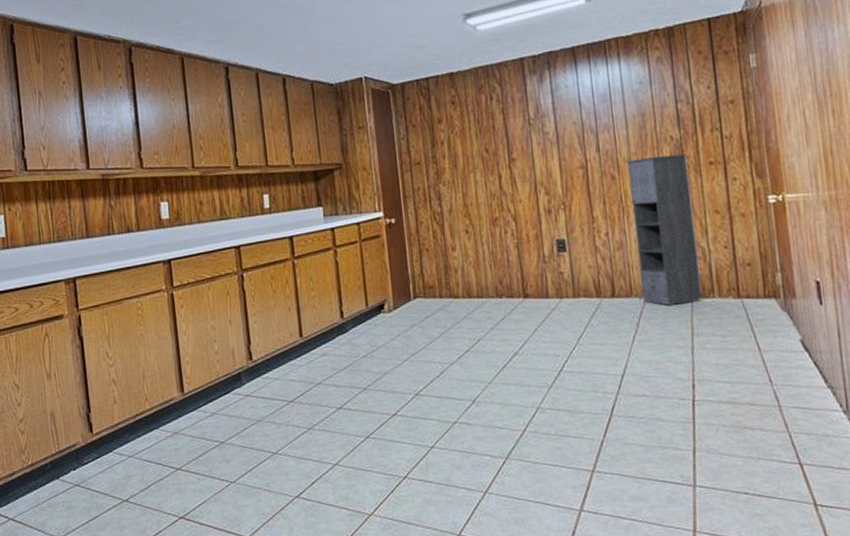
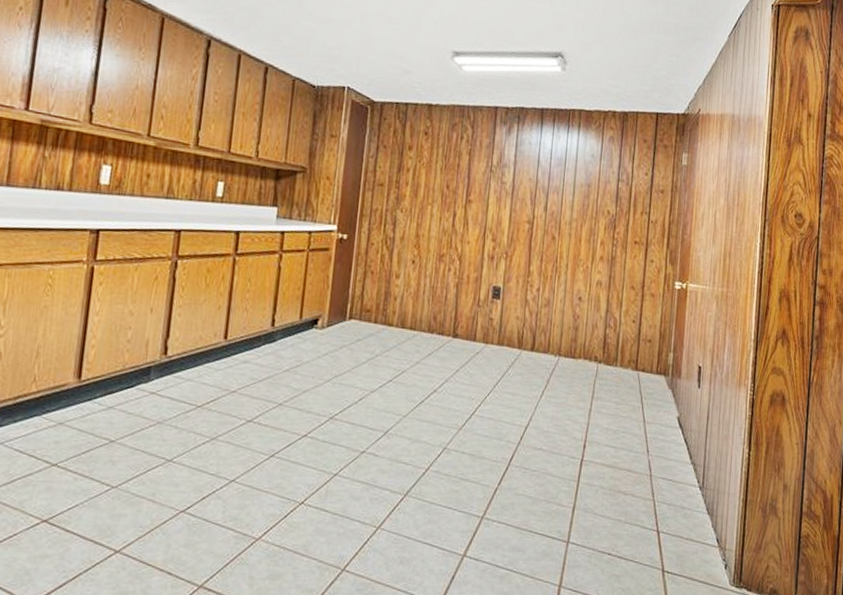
storage cabinet: present [626,154,702,306] -> none [558,224,619,368]

